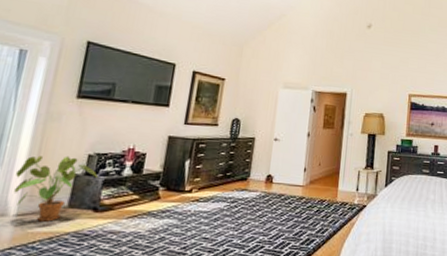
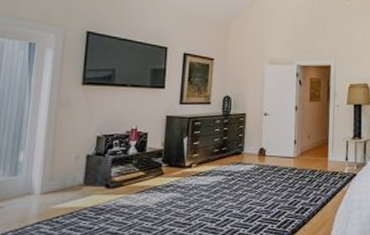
house plant: present [14,155,98,222] -> none [37,138,107,198]

